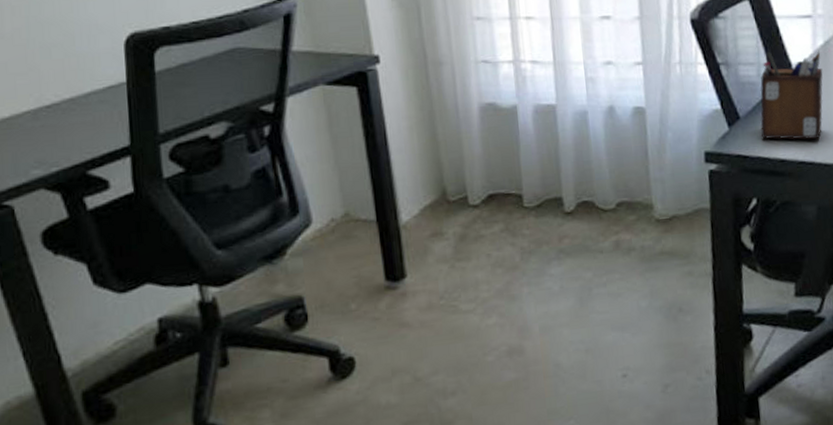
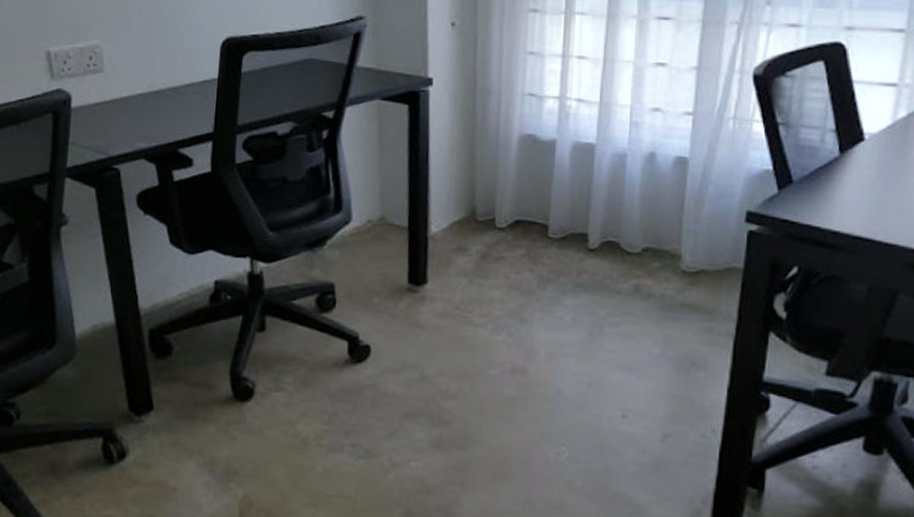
desk organizer: present [760,50,823,140] -> none [815,116,901,216]

